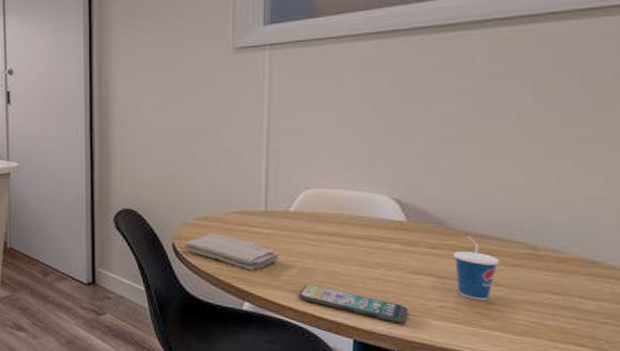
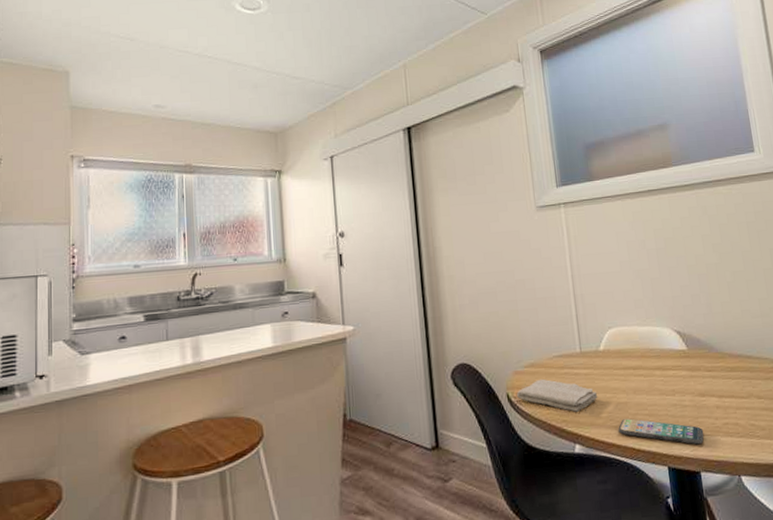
cup: present [453,235,500,301] -> none [725,356,757,414]

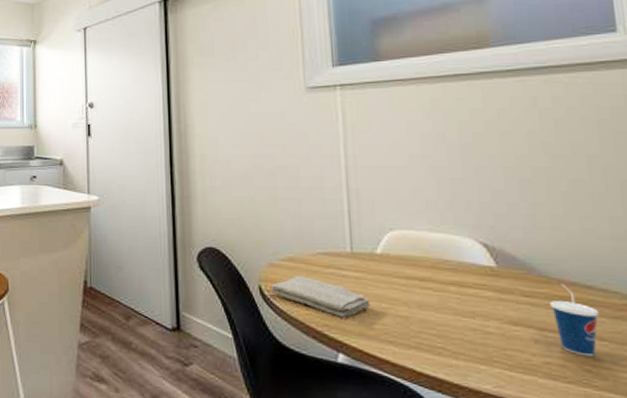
smartphone: present [618,418,704,445] -> none [395,335,514,382]
cup: none [725,356,757,414] -> present [550,283,600,357]

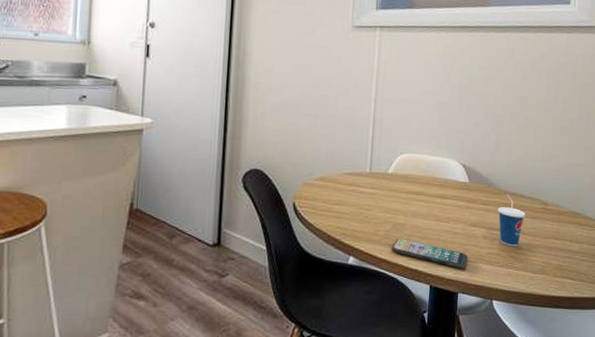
washcloth: present [270,275,371,318] -> none [302,192,379,227]
smartphone: none [395,335,514,382] -> present [391,239,468,269]

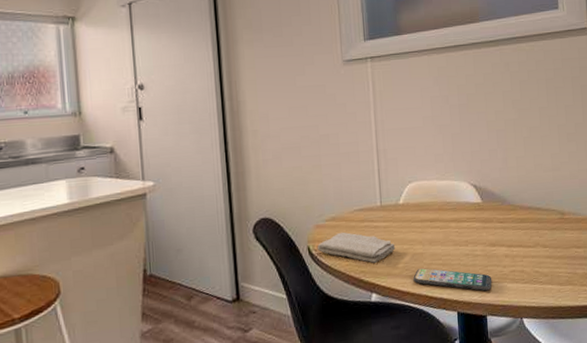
washcloth: none [302,192,379,227] -> present [317,232,396,263]
cup: present [498,193,526,247] -> none [515,208,544,262]

